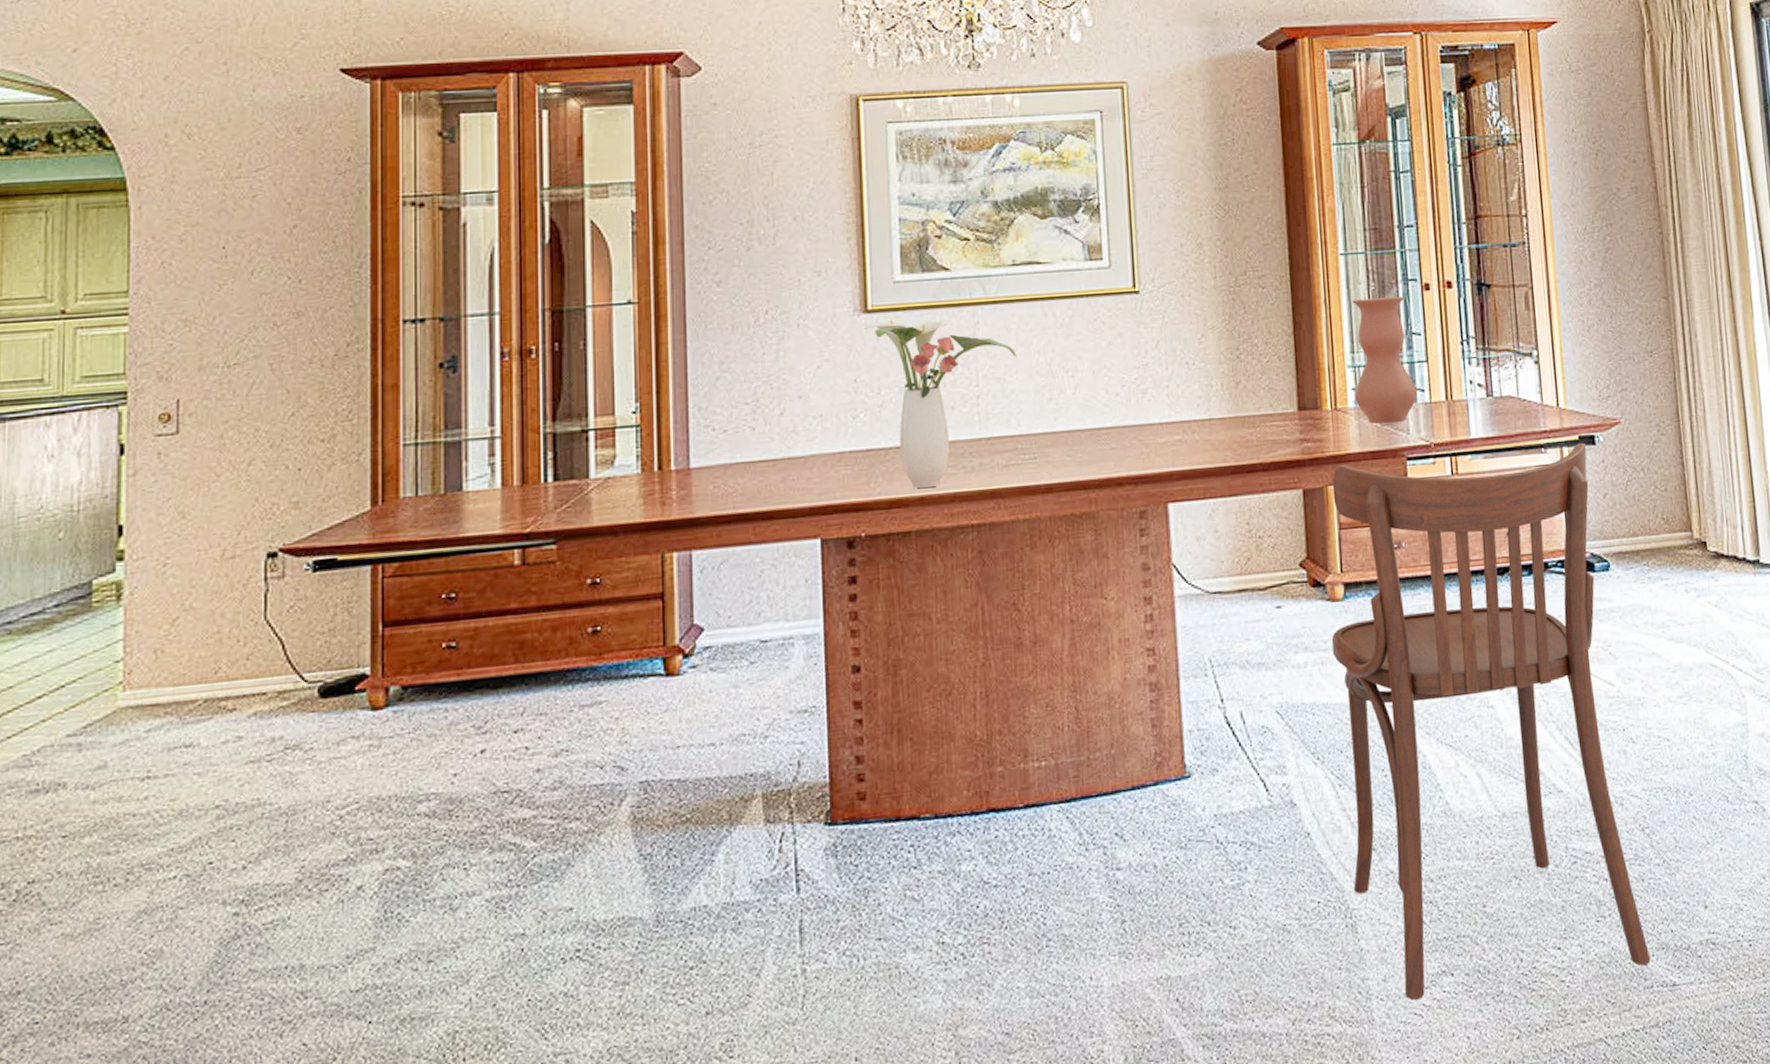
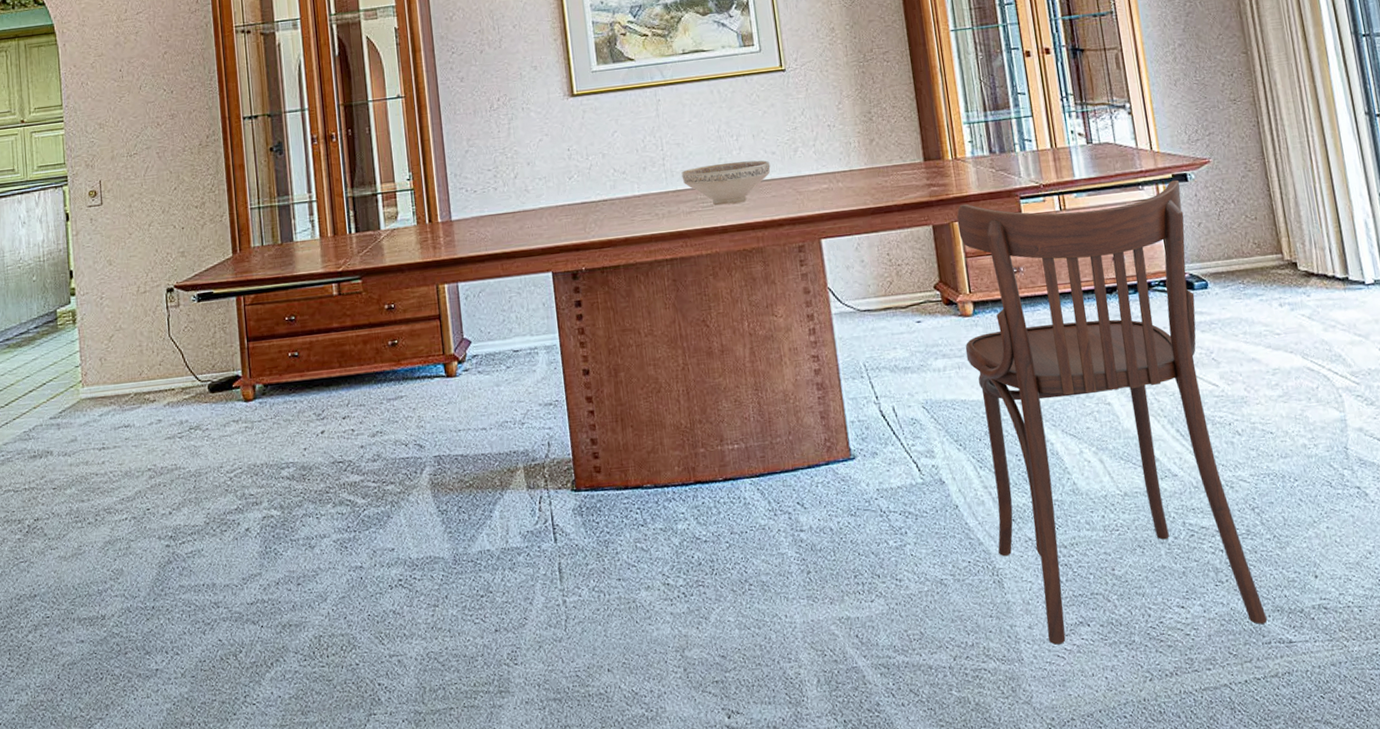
flower arrangement: present [863,319,1017,489] -> none [571,100,691,232]
decorative bowl: none [999,402,1112,458] -> present [681,160,771,206]
vase: present [1352,296,1417,424] -> none [964,63,1026,170]

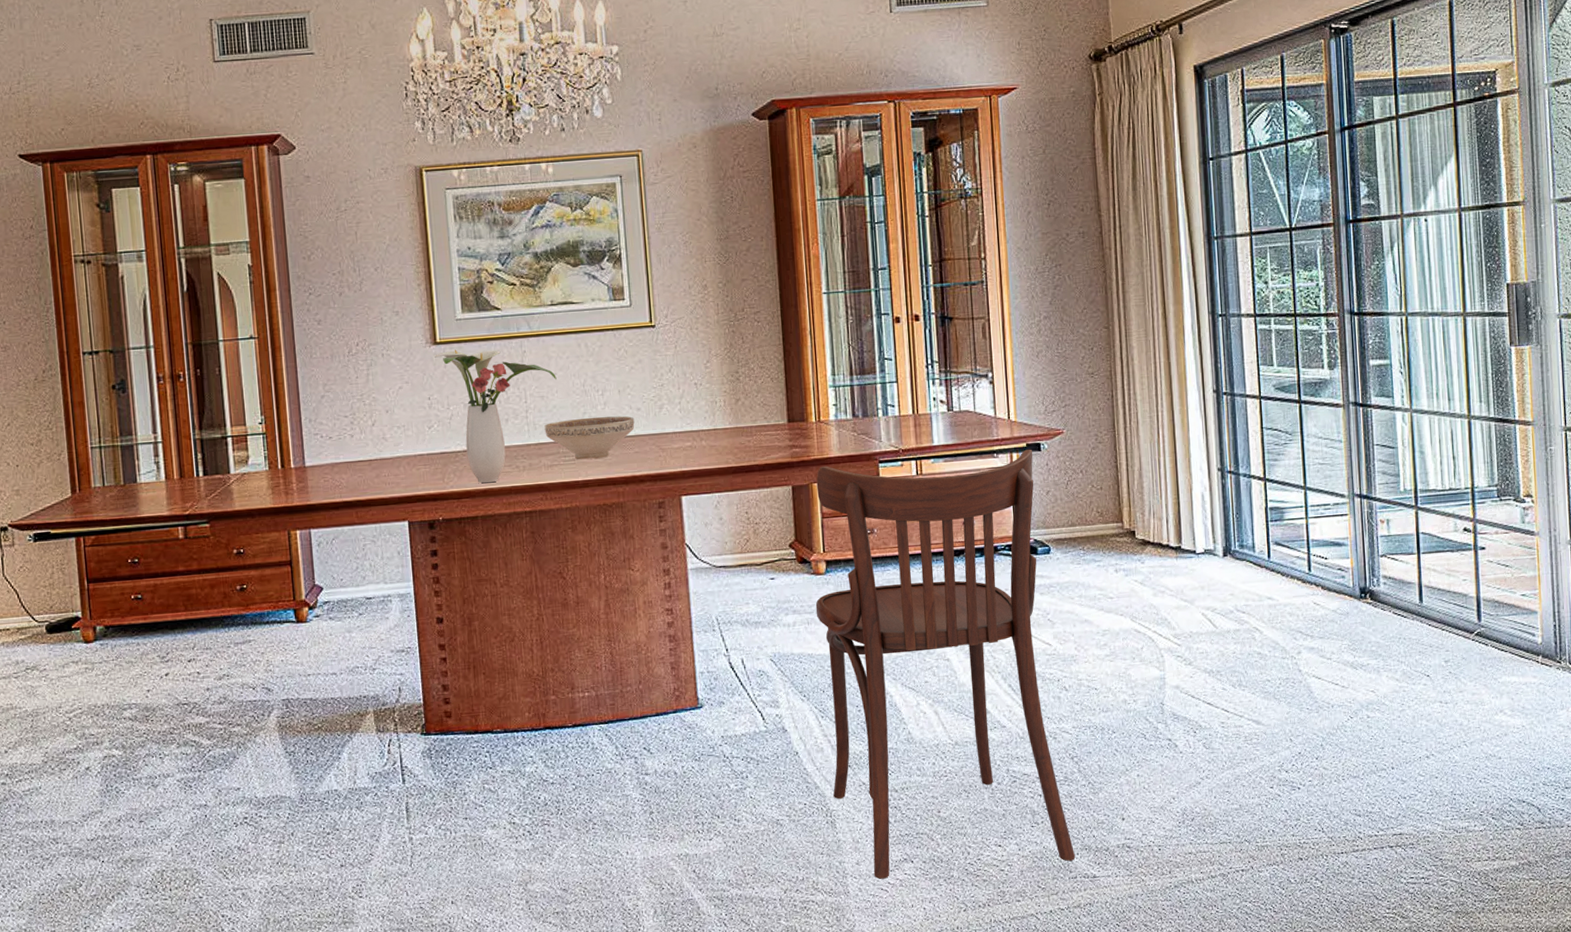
flower arrangement: none [571,100,691,232] -> present [434,349,557,484]

